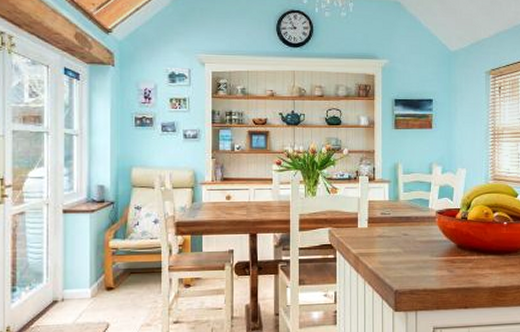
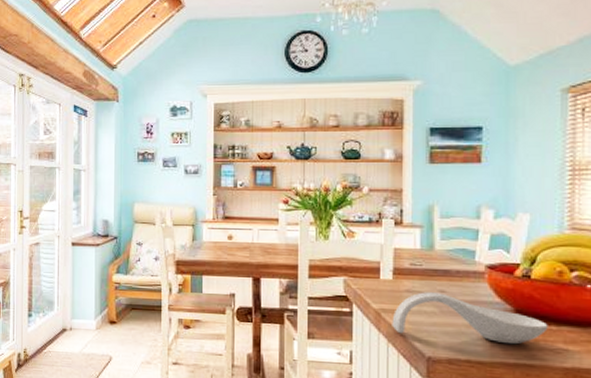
spoon rest: none [368,236,479,273] -> present [392,292,548,345]

